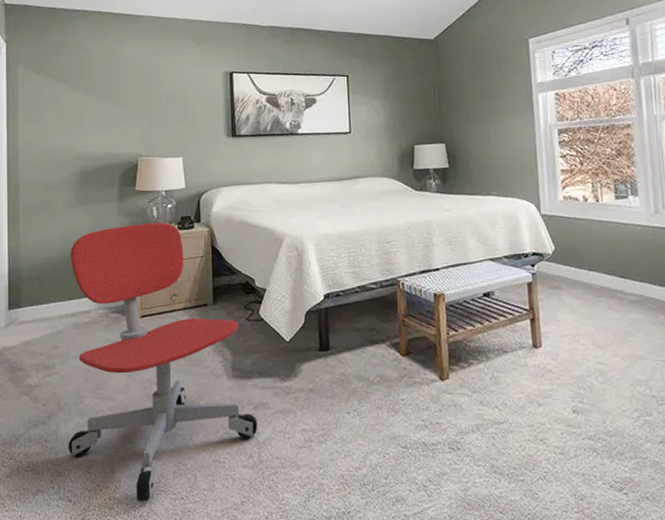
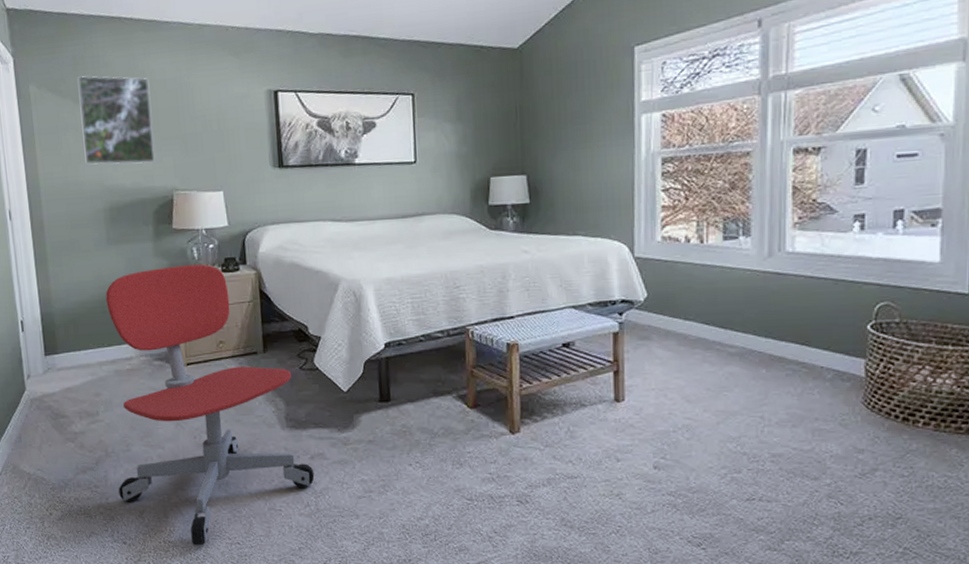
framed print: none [60,59,124,135] -> present [77,76,155,166]

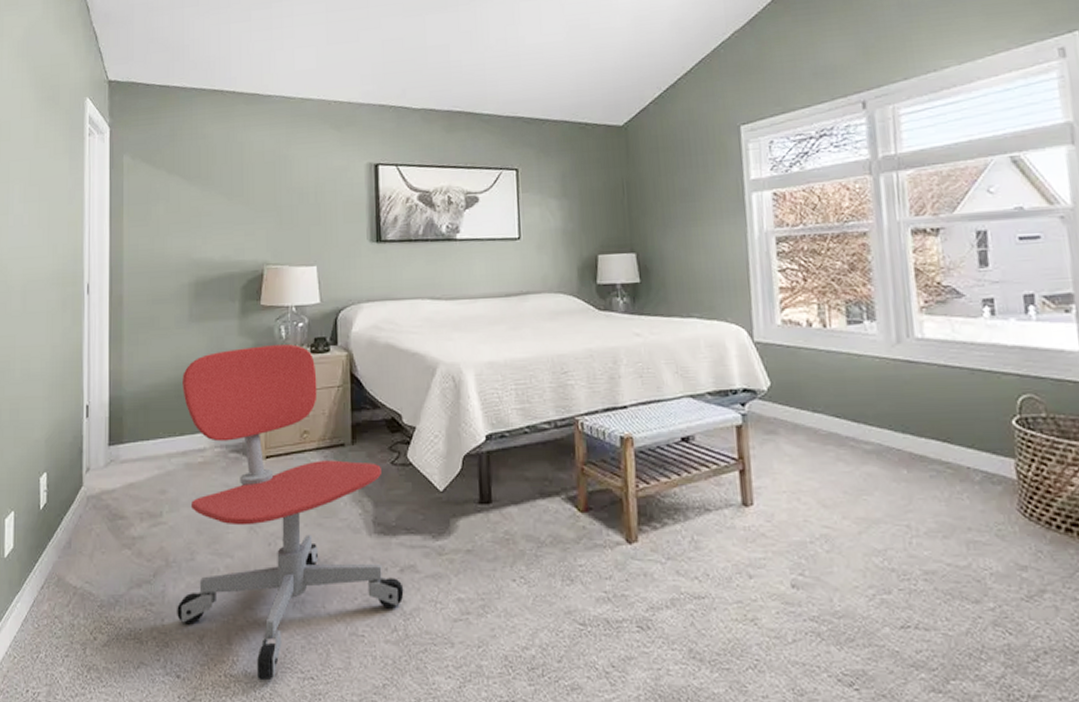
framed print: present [77,76,155,166] -> none [173,147,247,238]

